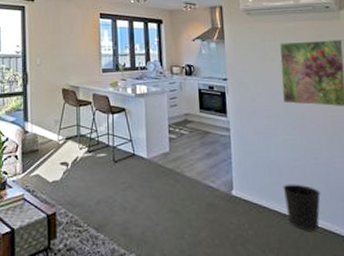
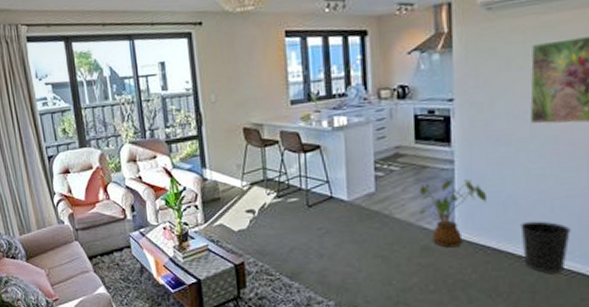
house plant: none [204,144,257,205] -> present [419,179,488,248]

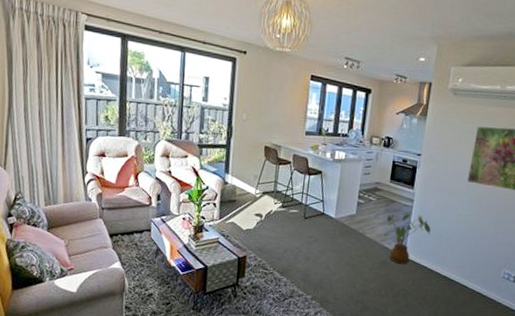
wastebasket: present [520,221,571,273] -> none [446,252,479,292]

